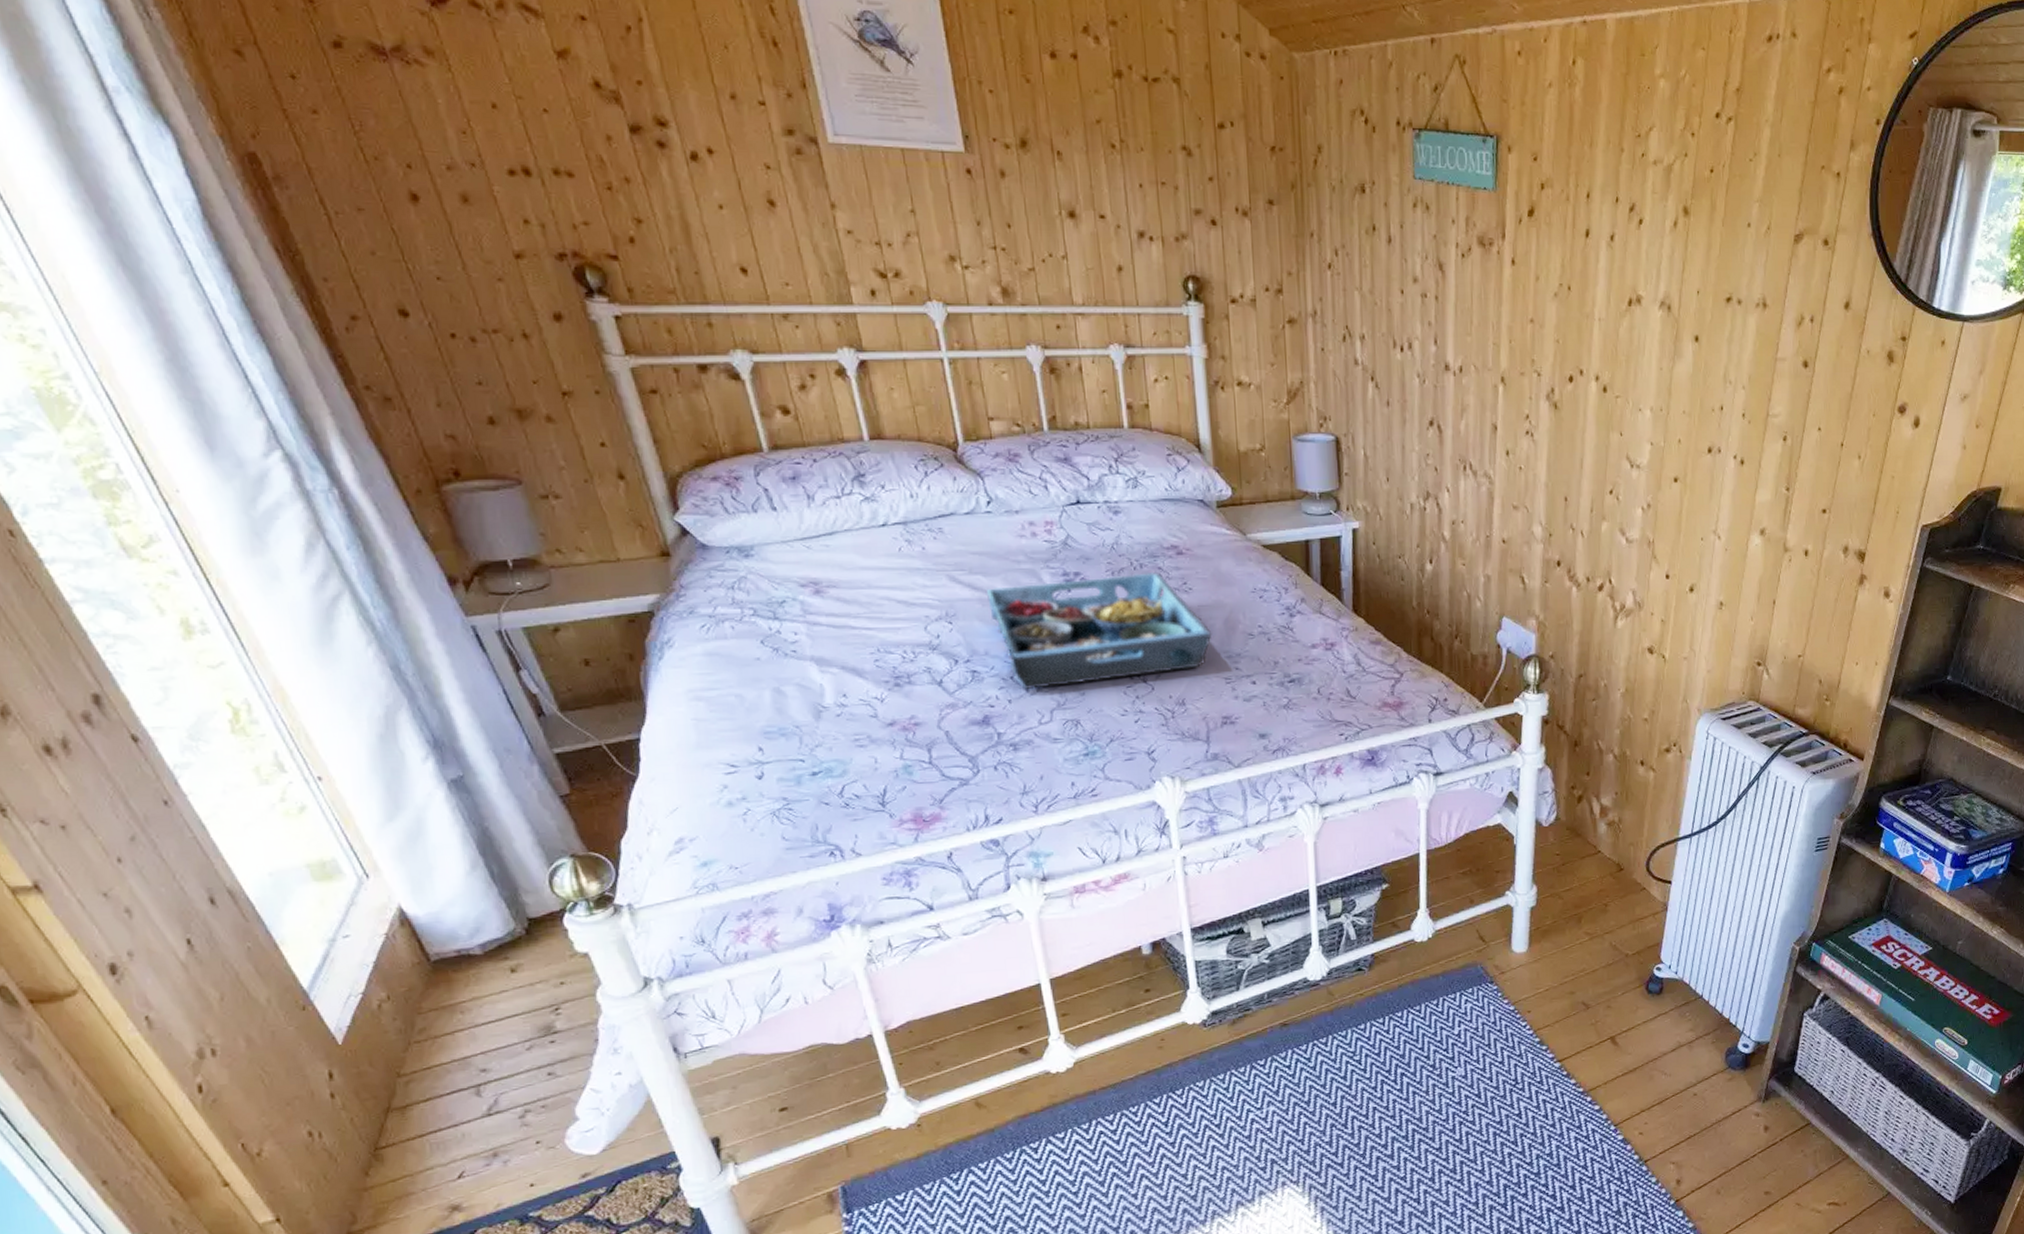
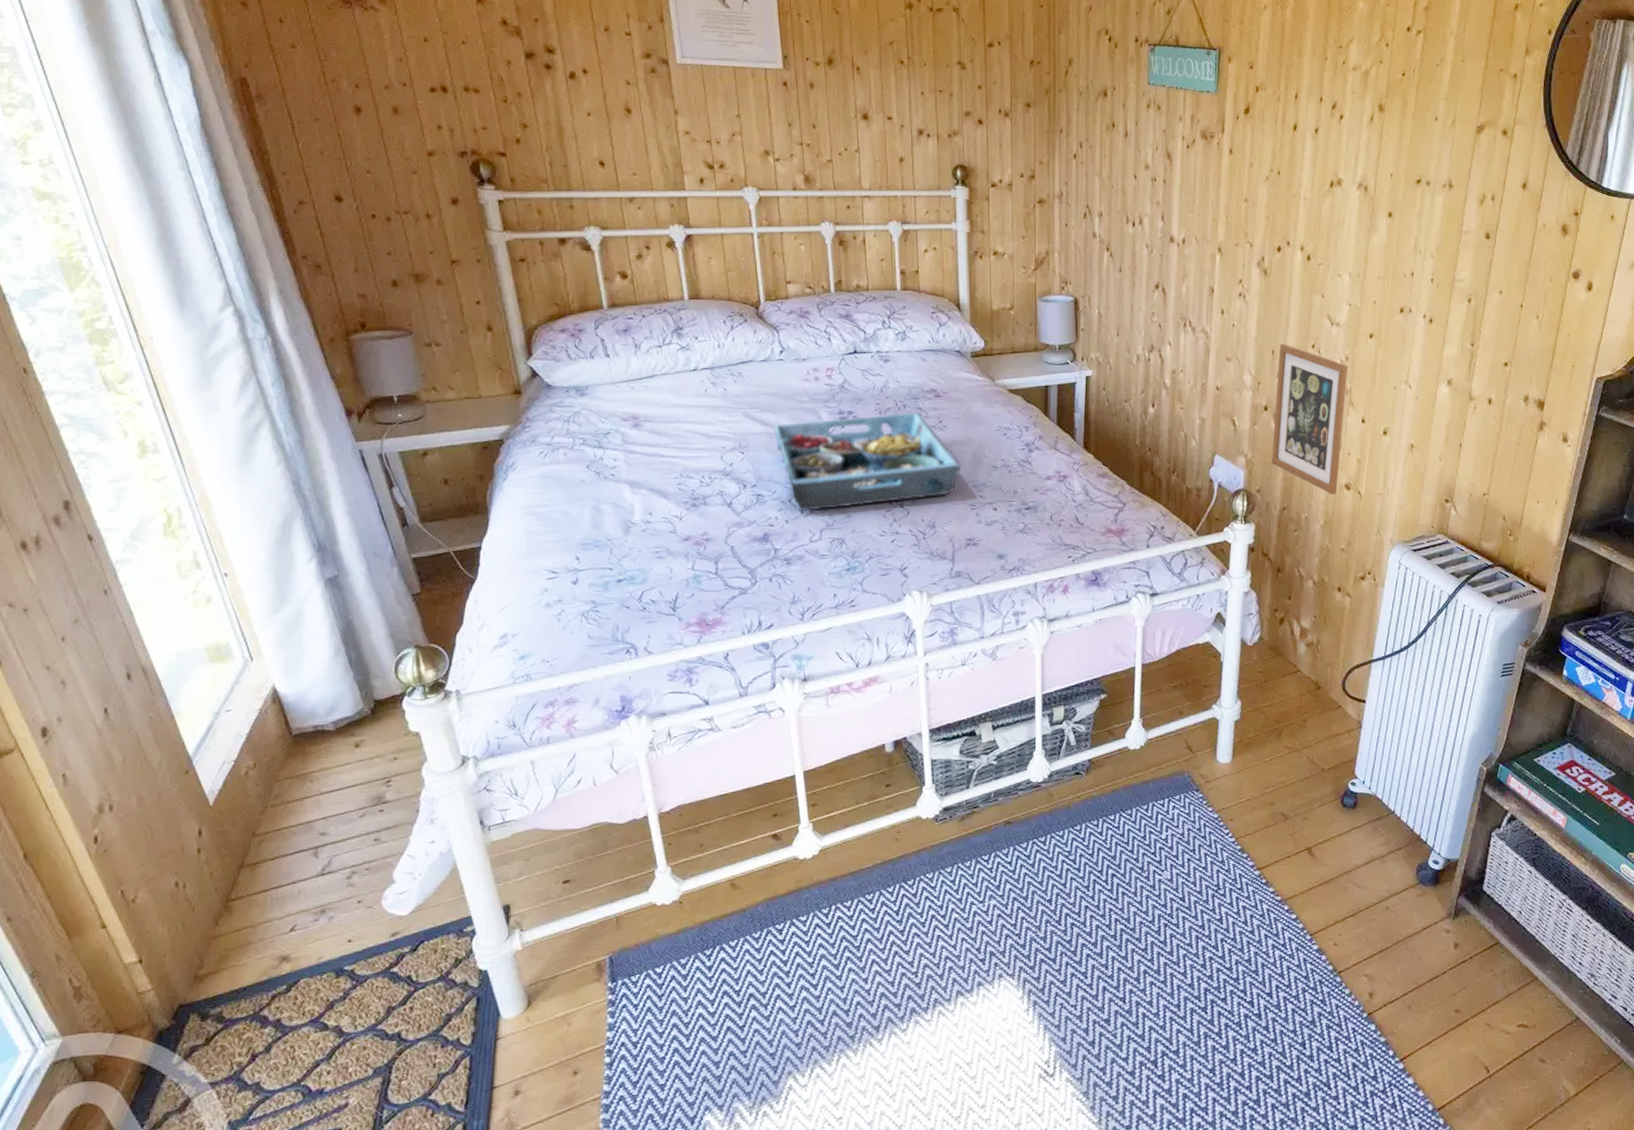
picture frame: none [1566,489,1651,660] -> present [1271,344,1348,495]

